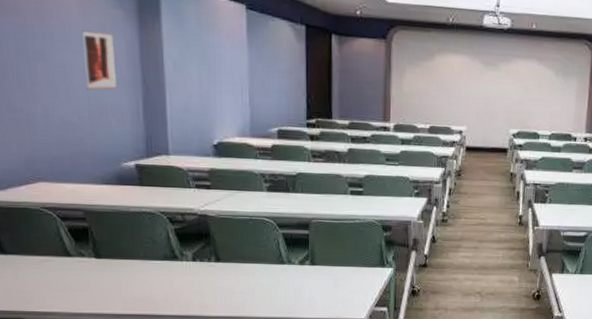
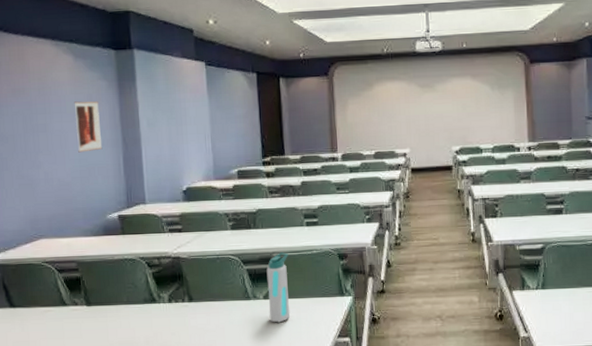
water bottle: none [304,219,329,289] -> present [266,252,291,323]

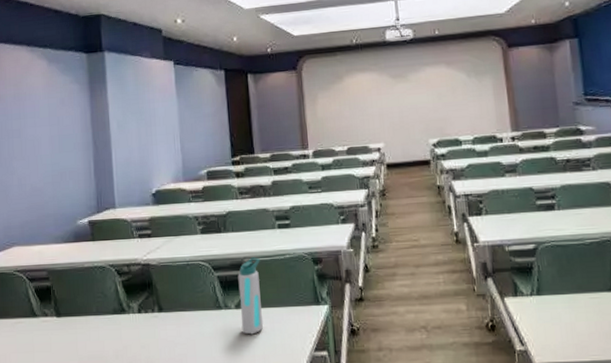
wall art: present [74,101,103,153] -> none [47,105,74,157]

